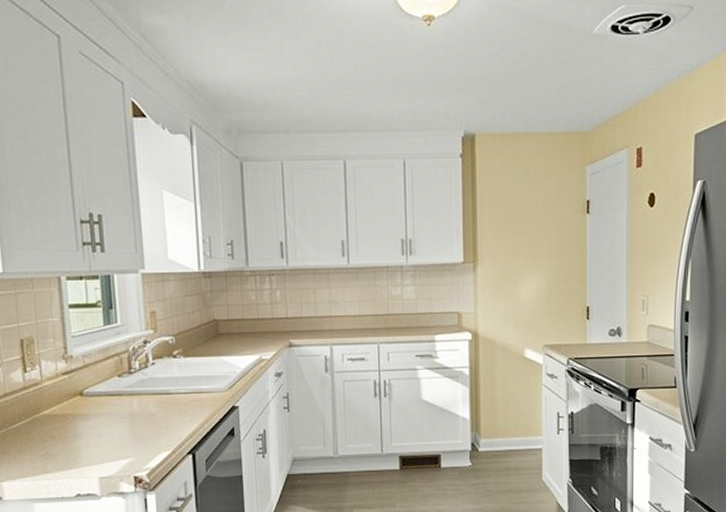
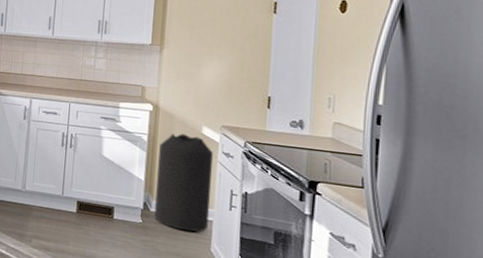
trash can: none [483,360,539,465] -> present [154,133,213,232]

